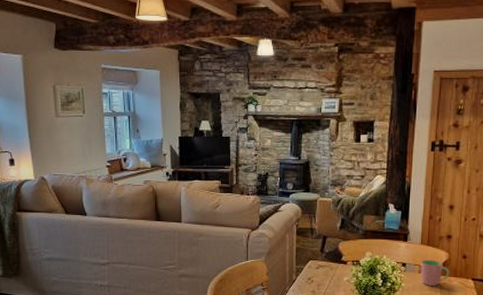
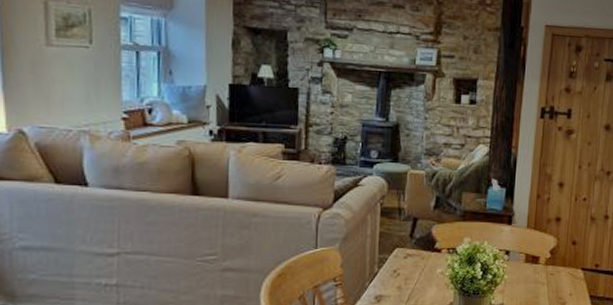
cup: present [420,259,450,286] -> none [525,246,558,278]

